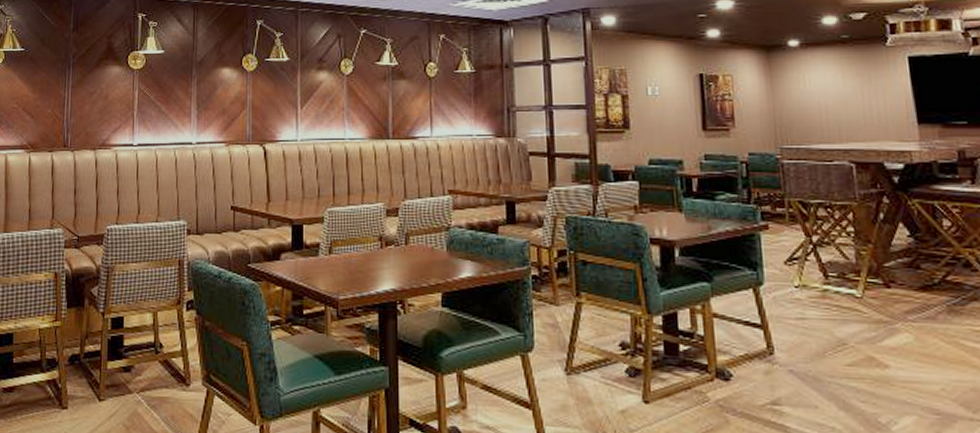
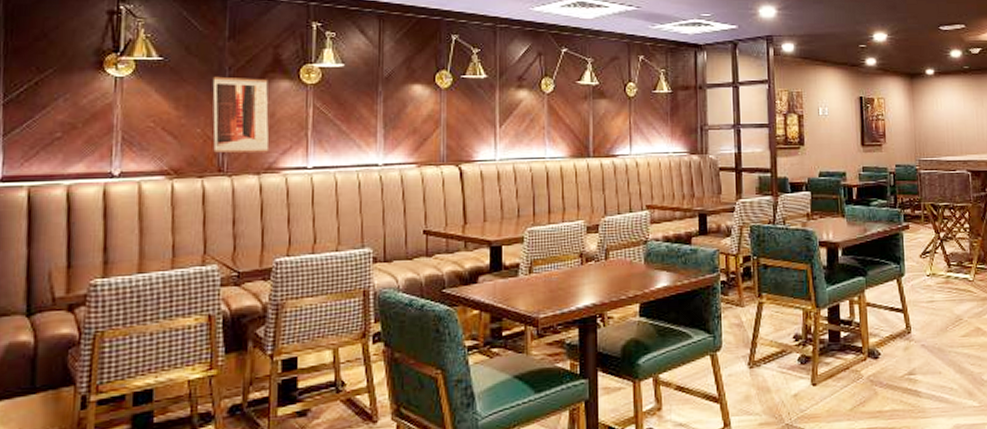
wall art: none [60,64,103,130] -> present [212,76,270,153]

